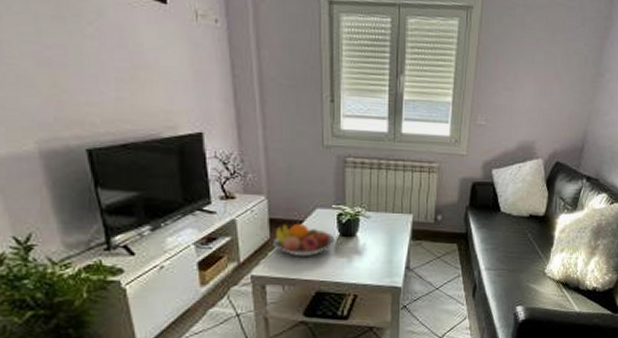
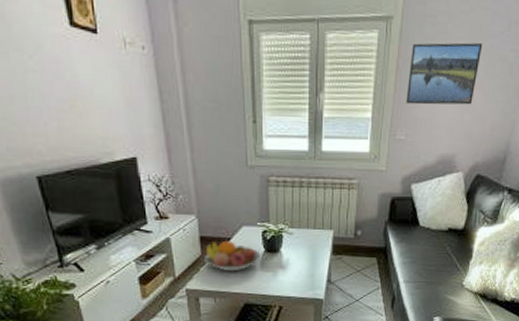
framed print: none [486,32,559,94] -> present [406,42,483,105]

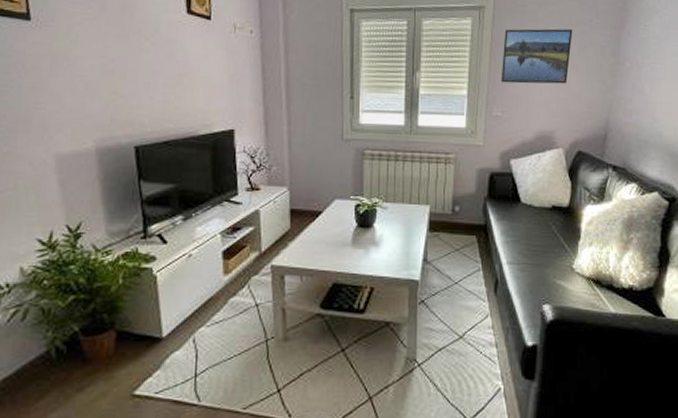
fruit bowl: present [204,240,262,272] -> none [293,213,354,248]

